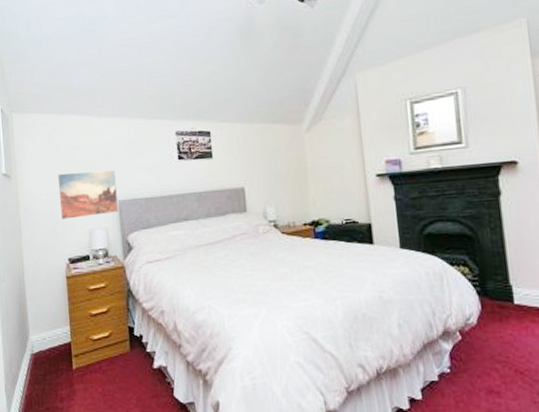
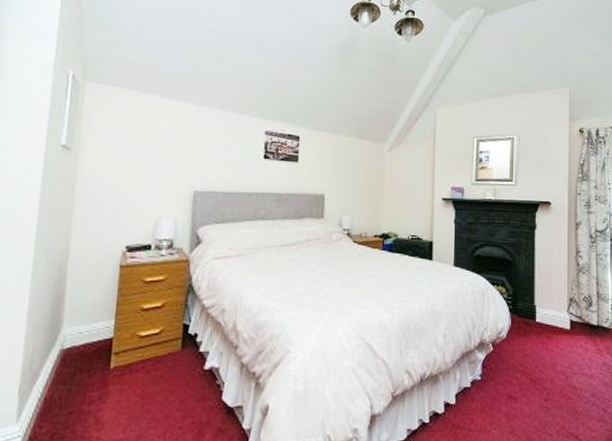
wall art: present [57,170,118,219] -> none [125,154,195,204]

